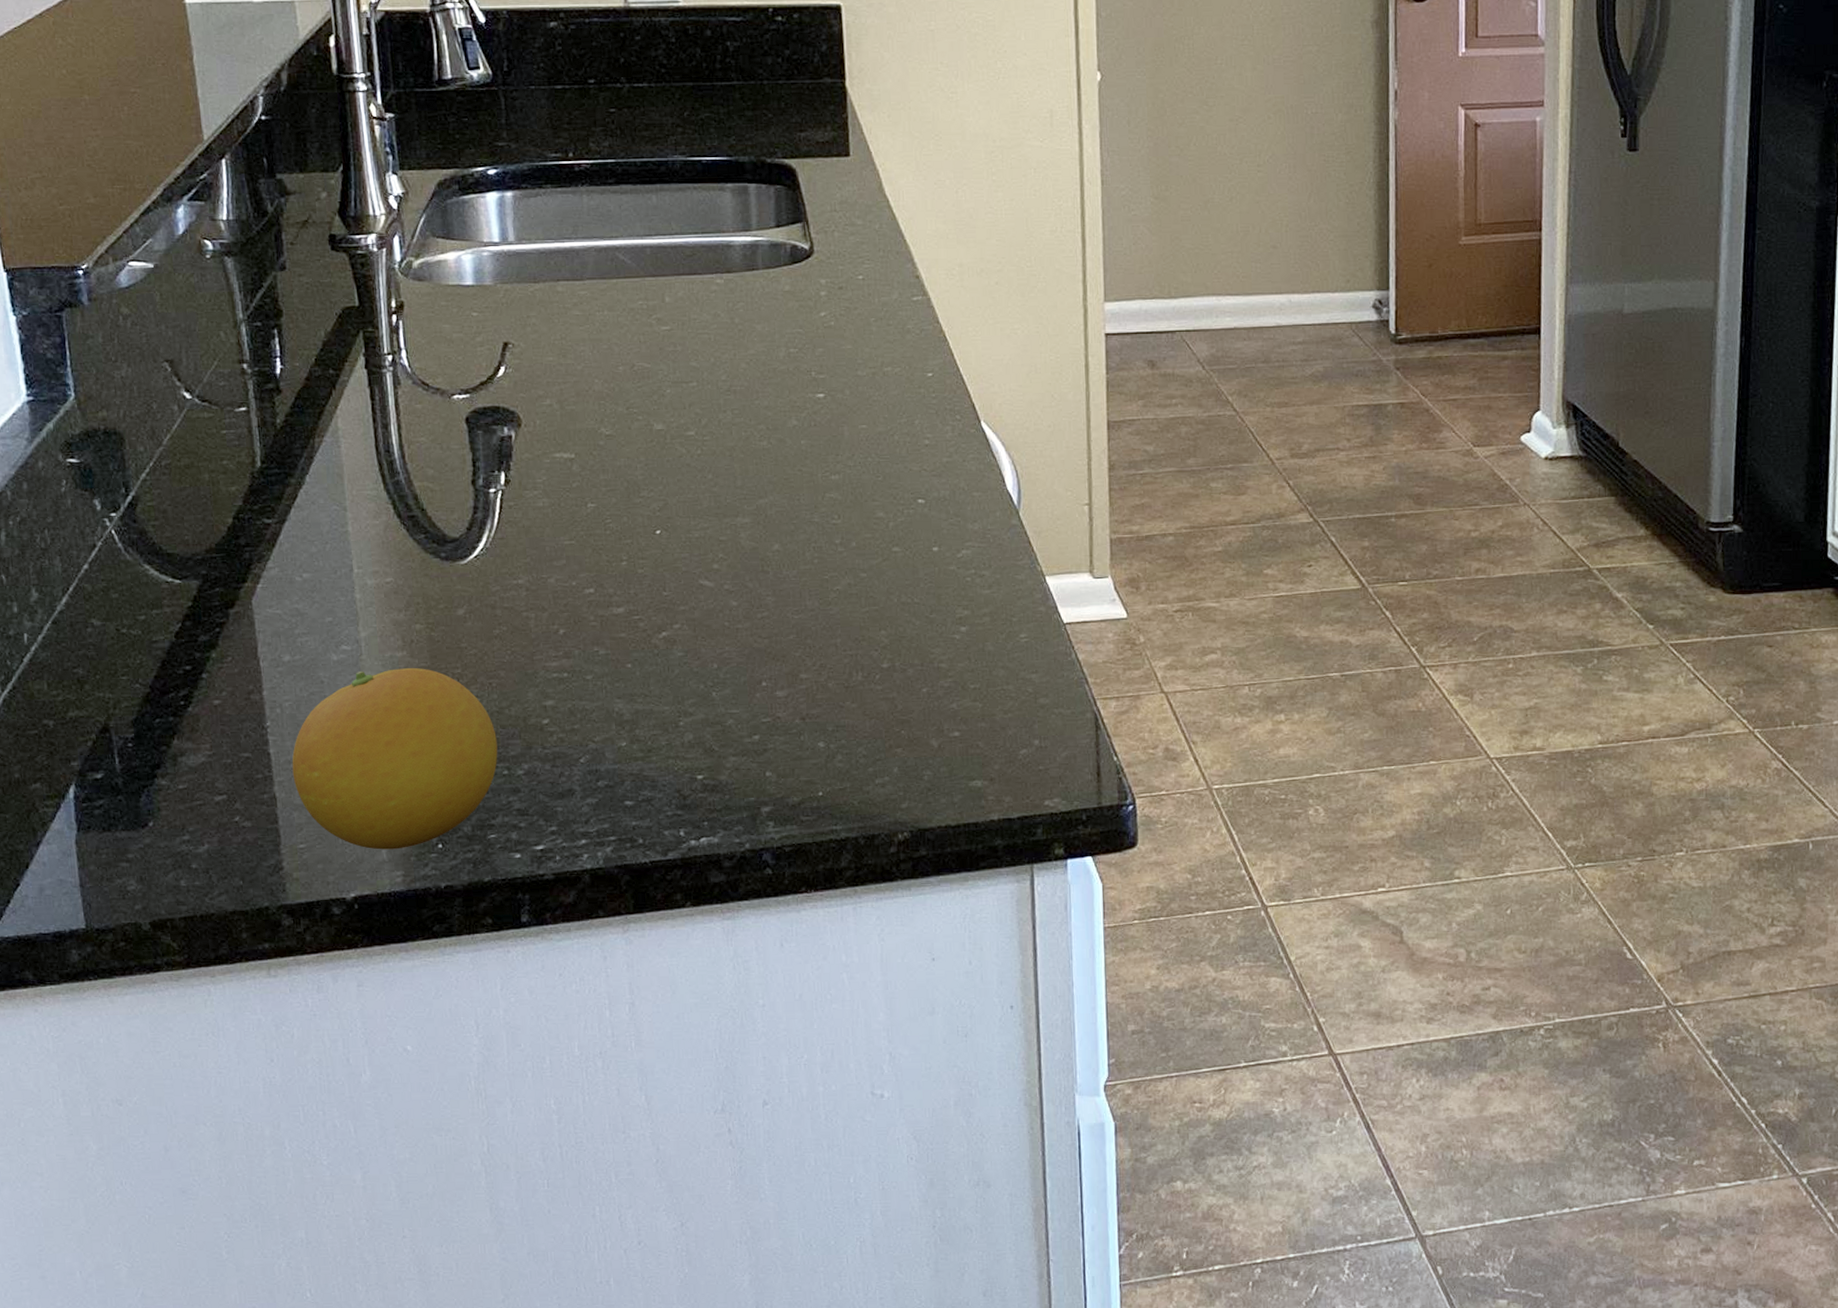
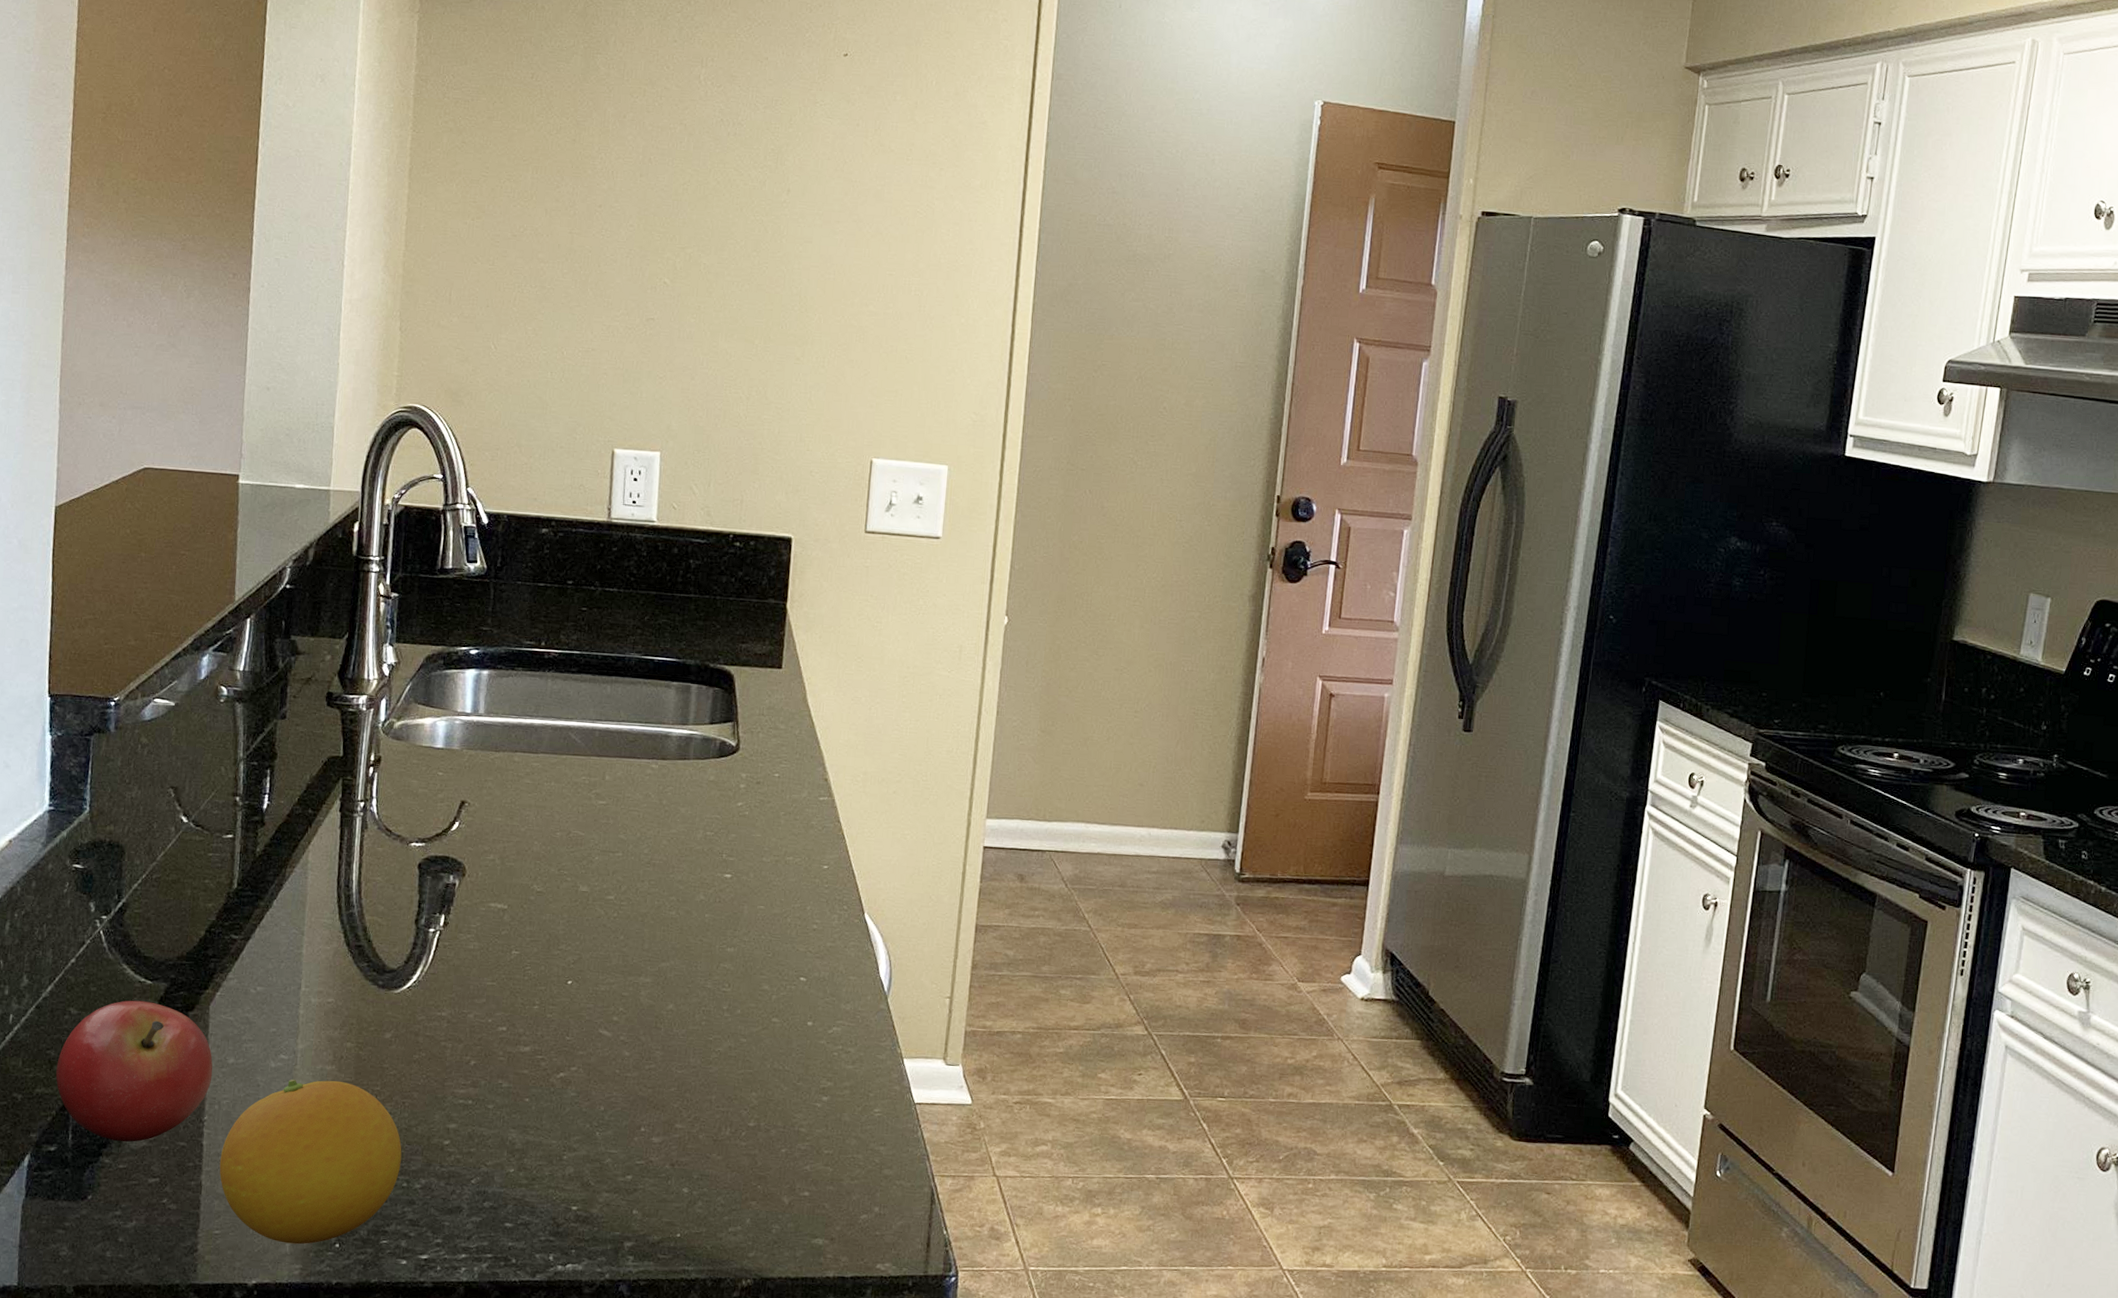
fruit: none [87,603,268,759] -> present [55,1000,213,1142]

